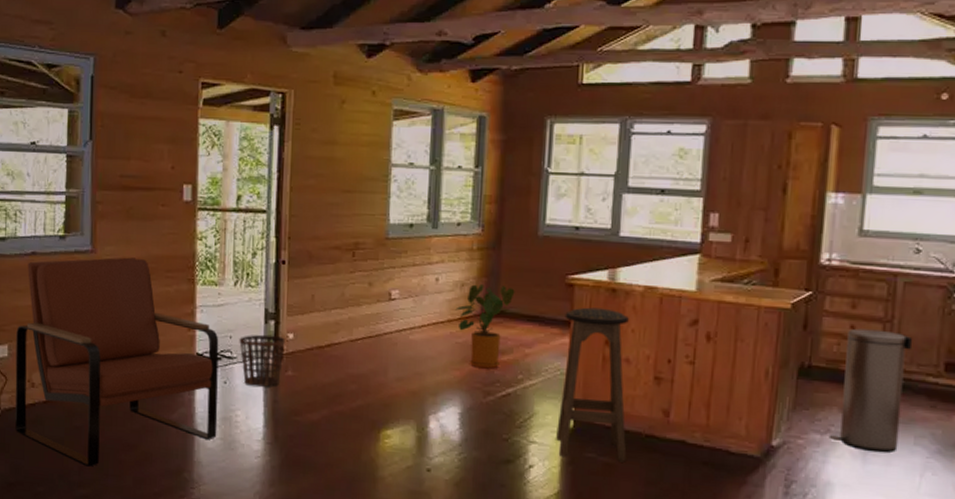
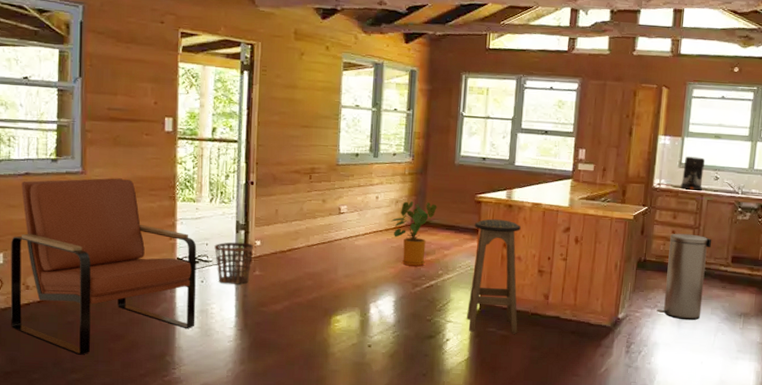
coffee maker: none [861,220,900,270] -> present [680,156,706,192]

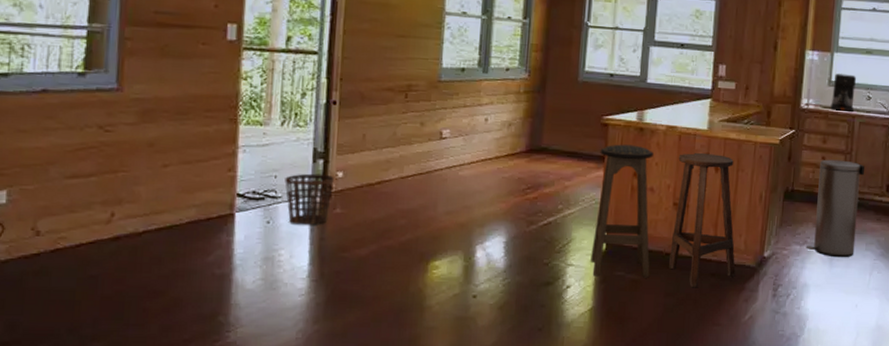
armchair: present [10,178,197,355] -> none [13,96,263,318]
house plant: present [391,200,437,267] -> none [503,123,557,201]
bar stool: none [534,227,593,344] -> present [668,153,736,288]

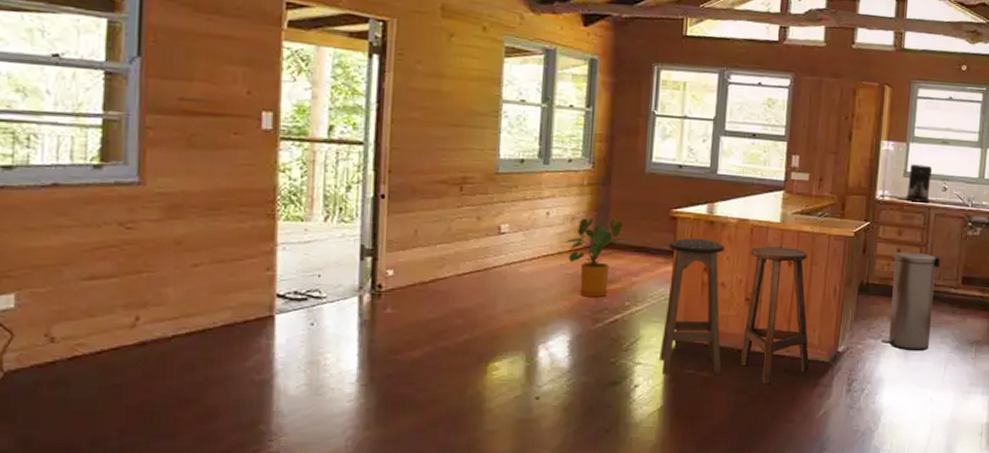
basket: present [285,173,334,225] -> none [329,271,384,326]
house plant: none [503,123,557,201] -> present [566,217,623,298]

